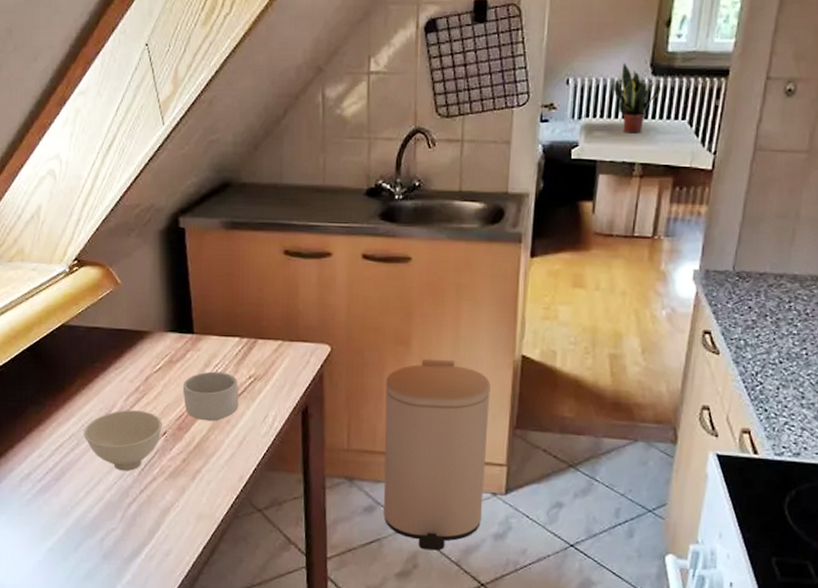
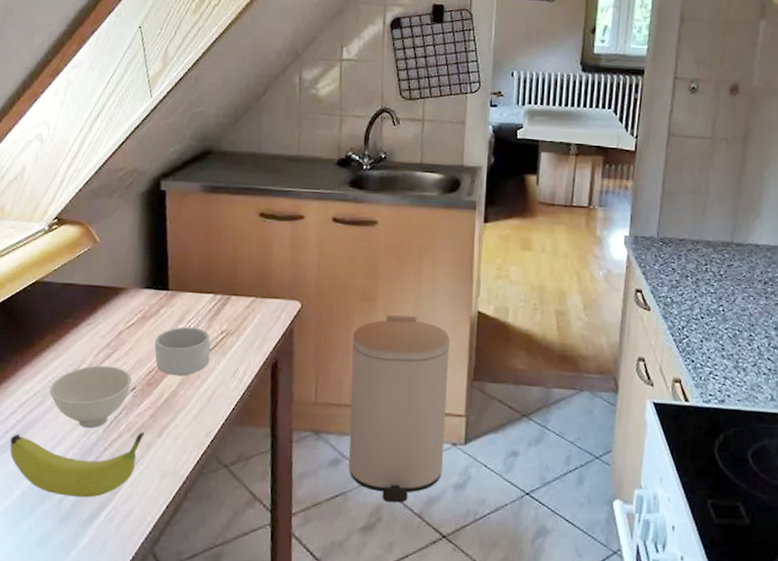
fruit: none [51,475,178,537] -> present [9,432,145,498]
potted plant: present [613,62,661,134] -> none [550,60,590,119]

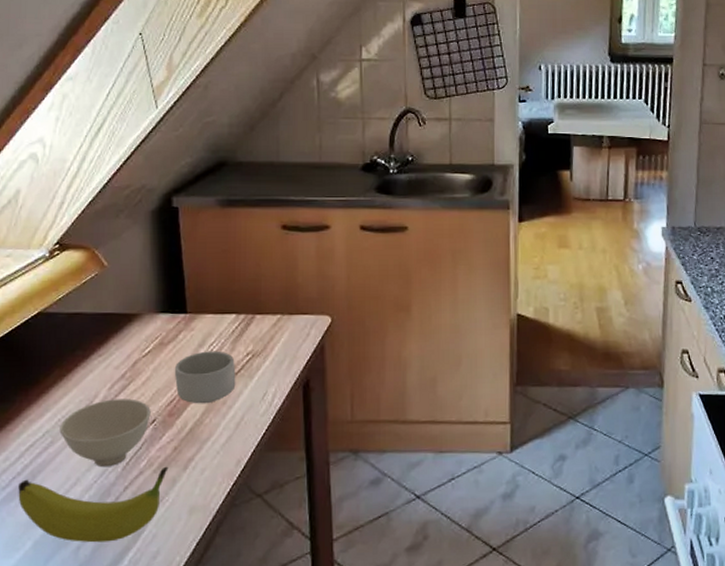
pedal bin: present [349,314,450,503] -> none [387,322,490,519]

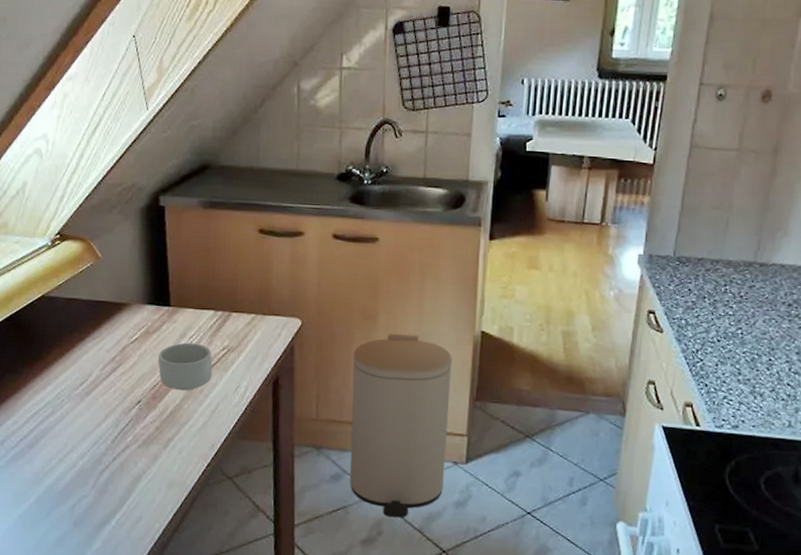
fruit: present [18,466,169,543] -> none [24,442,151,504]
bowl: present [59,398,151,468] -> none [59,379,137,439]
pedal bin: none [387,322,490,519] -> present [350,333,452,518]

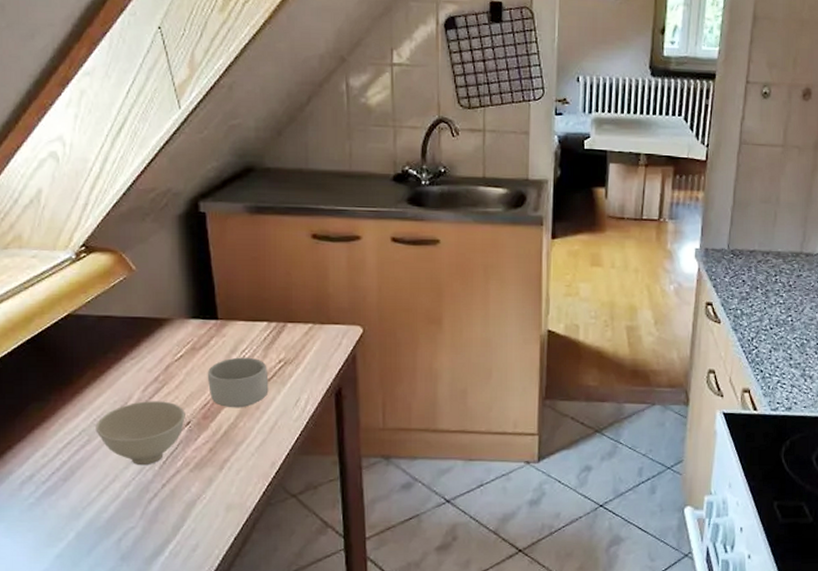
bowl: none [59,379,137,439] -> present [95,401,185,466]
pedal bin: present [350,333,452,518] -> none [418,336,520,522]

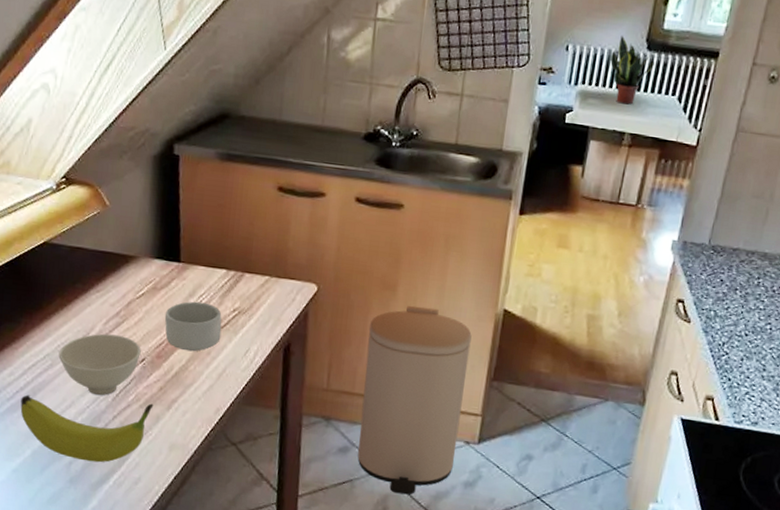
fruit: none [58,466,205,535] -> present [20,395,154,463]
pedal bin: none [418,336,520,522] -> present [358,305,472,495]
potted plant: none [618,64,659,128] -> present [609,35,654,105]

